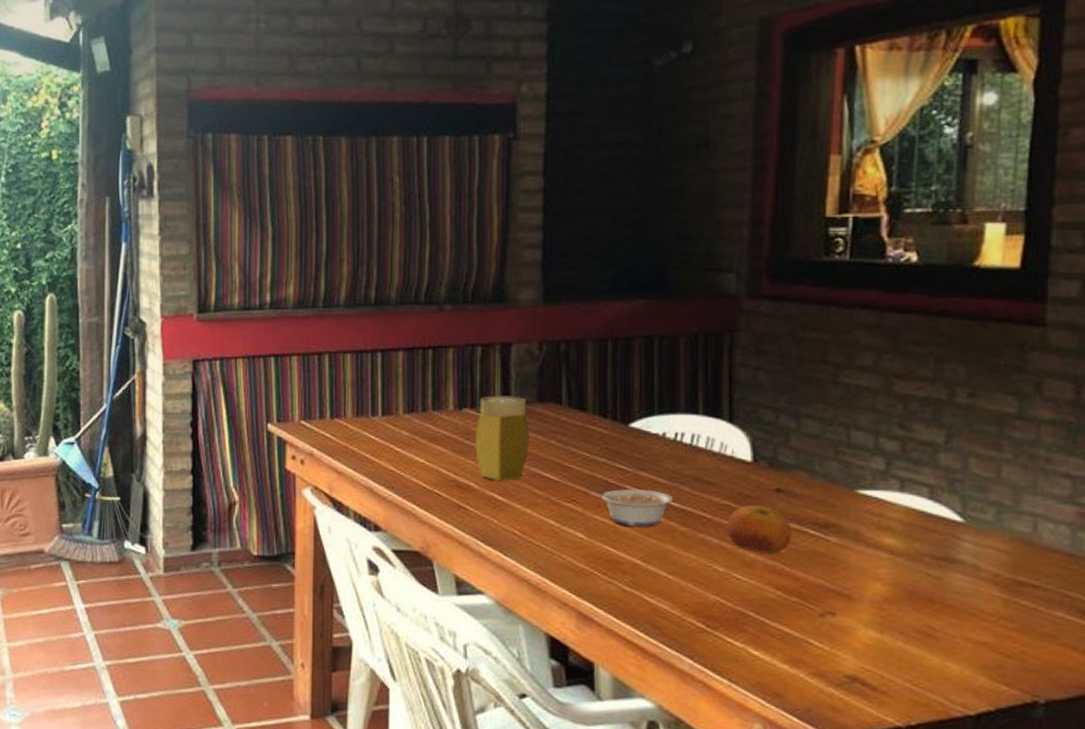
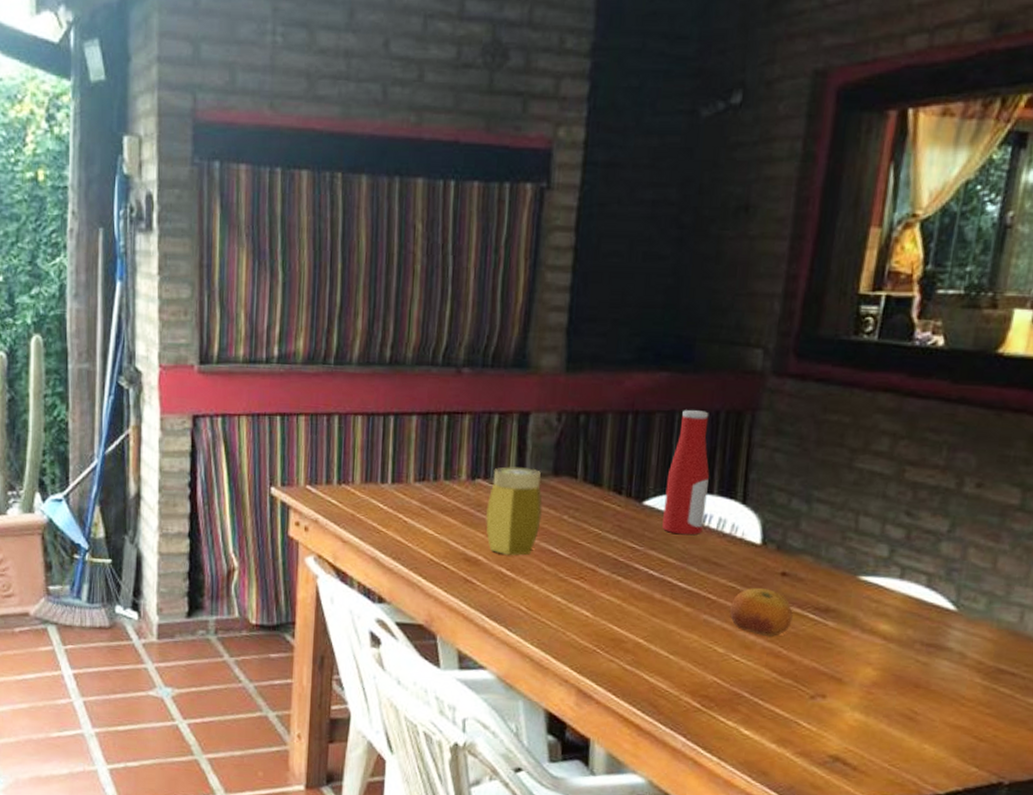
legume: present [587,488,674,527] -> none [596,566,681,607]
bottle: none [650,335,693,455] -> present [662,410,709,536]

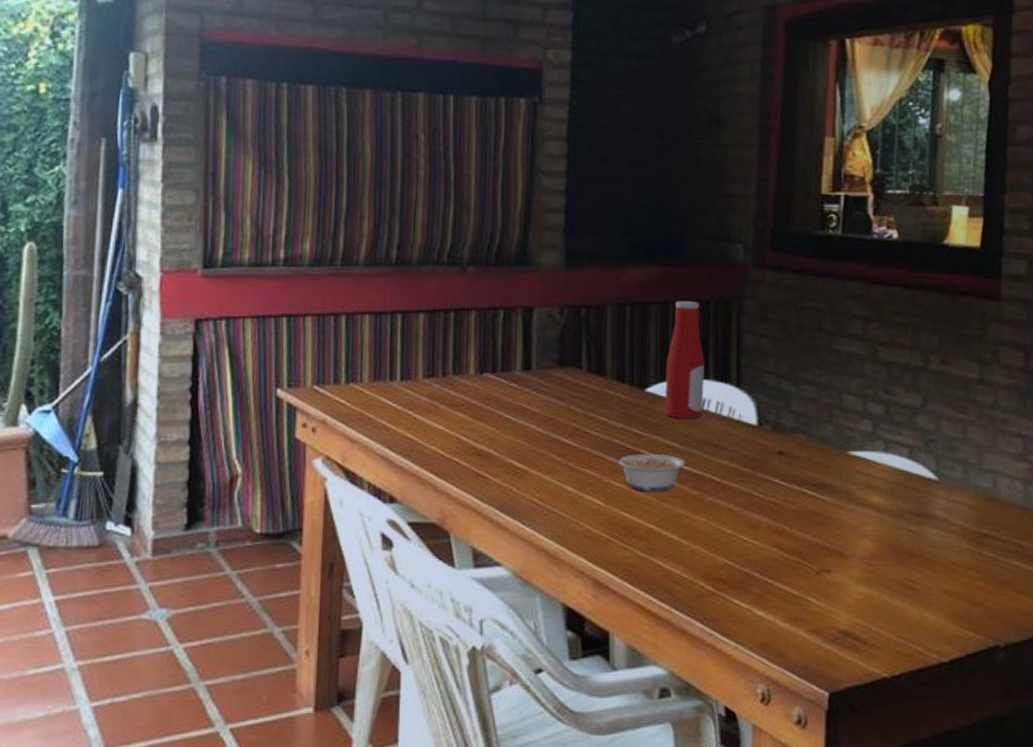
jar: present [485,466,543,556] -> none [494,360,550,448]
legume: none [596,566,681,607] -> present [604,453,686,492]
fruit: present [729,588,793,637] -> none [733,468,793,515]

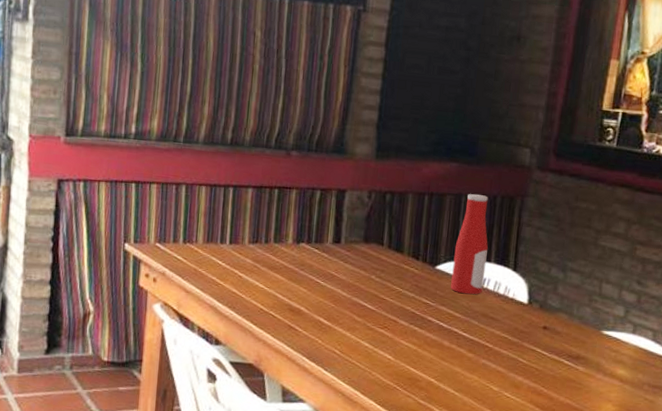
legume: present [604,453,686,492] -> none [397,318,465,352]

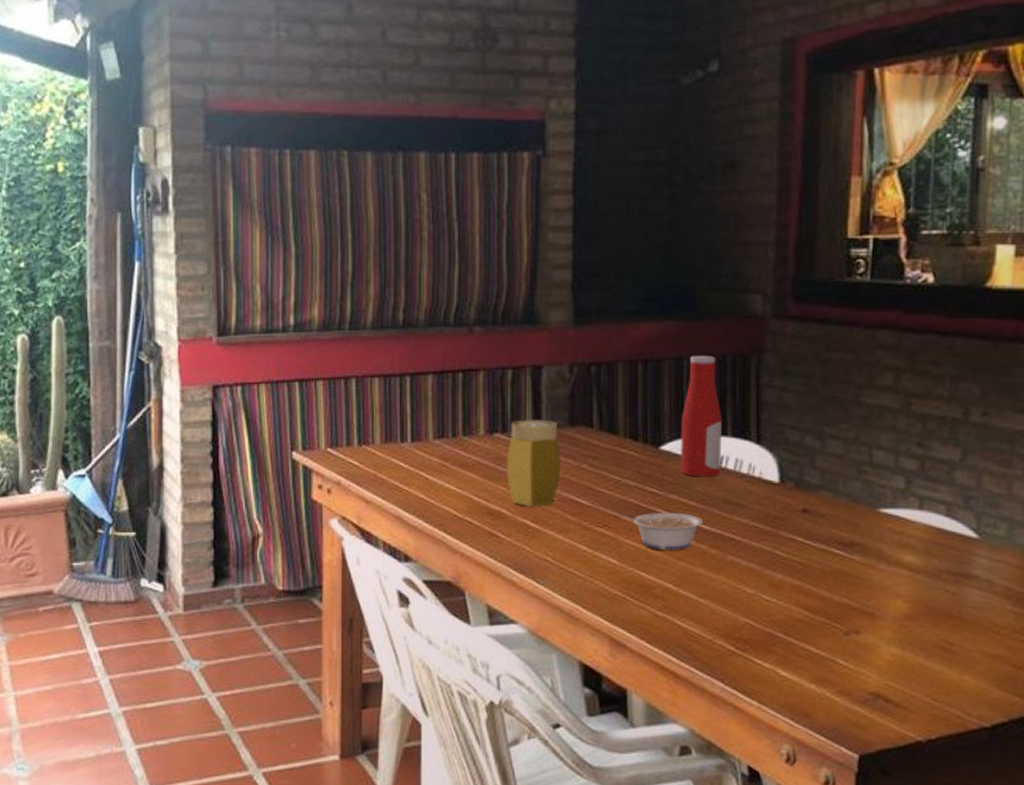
jar: none [307,233,355,308] -> present [505,419,561,508]
legume: none [397,318,465,352] -> present [618,512,704,551]

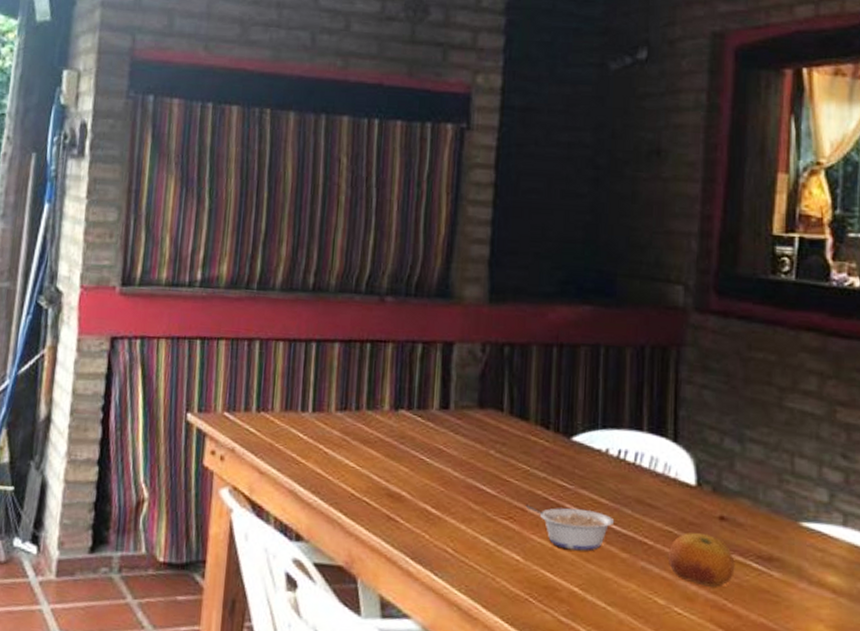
jar: present [505,419,561,508] -> none [409,397,468,492]
bottle: present [681,356,722,478] -> none [593,344,638,474]
fruit: none [754,526,818,574] -> present [667,533,735,587]

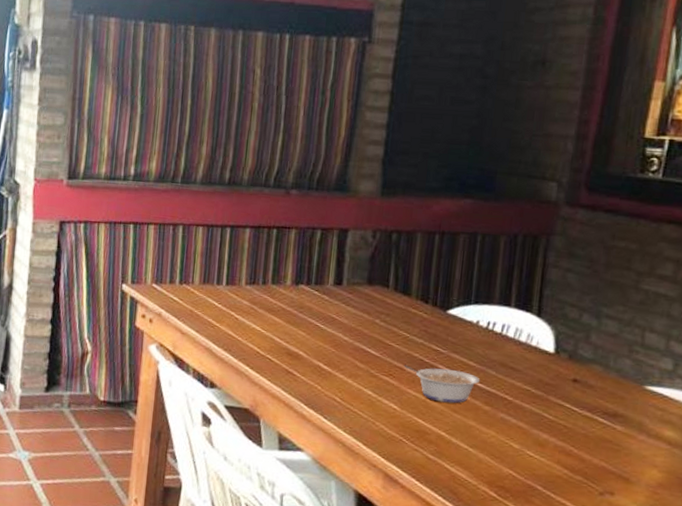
fruit: present [667,533,735,587] -> none [524,391,584,436]

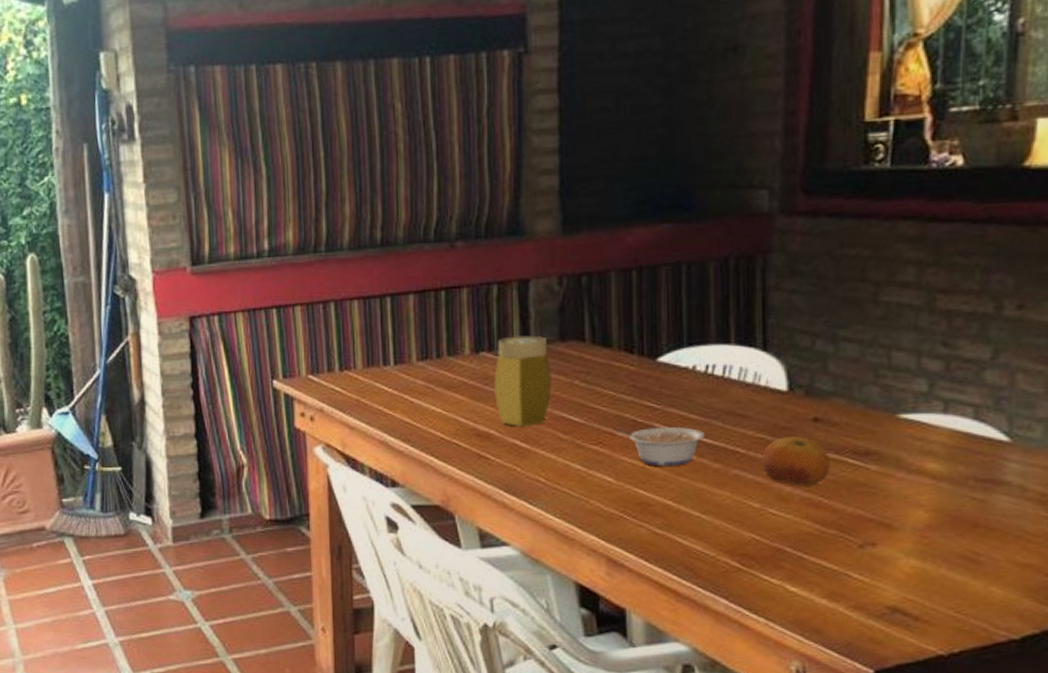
jar: none [306,275,358,353] -> present [493,335,552,427]
fruit: none [524,391,584,436] -> present [761,437,830,486]

